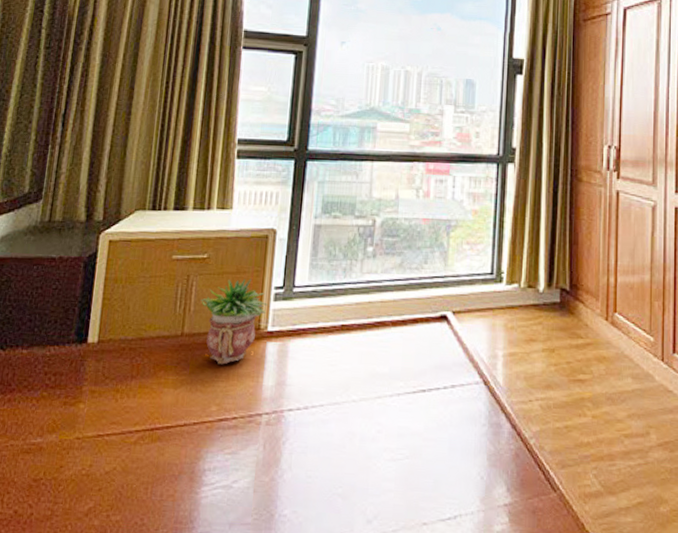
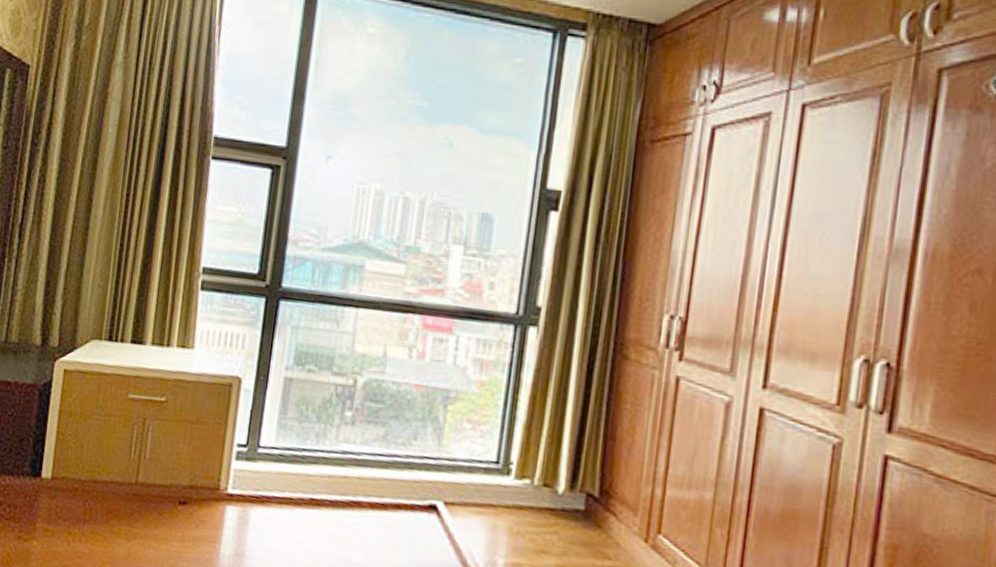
potted plant: present [200,278,267,365] -> none [156,429,228,524]

